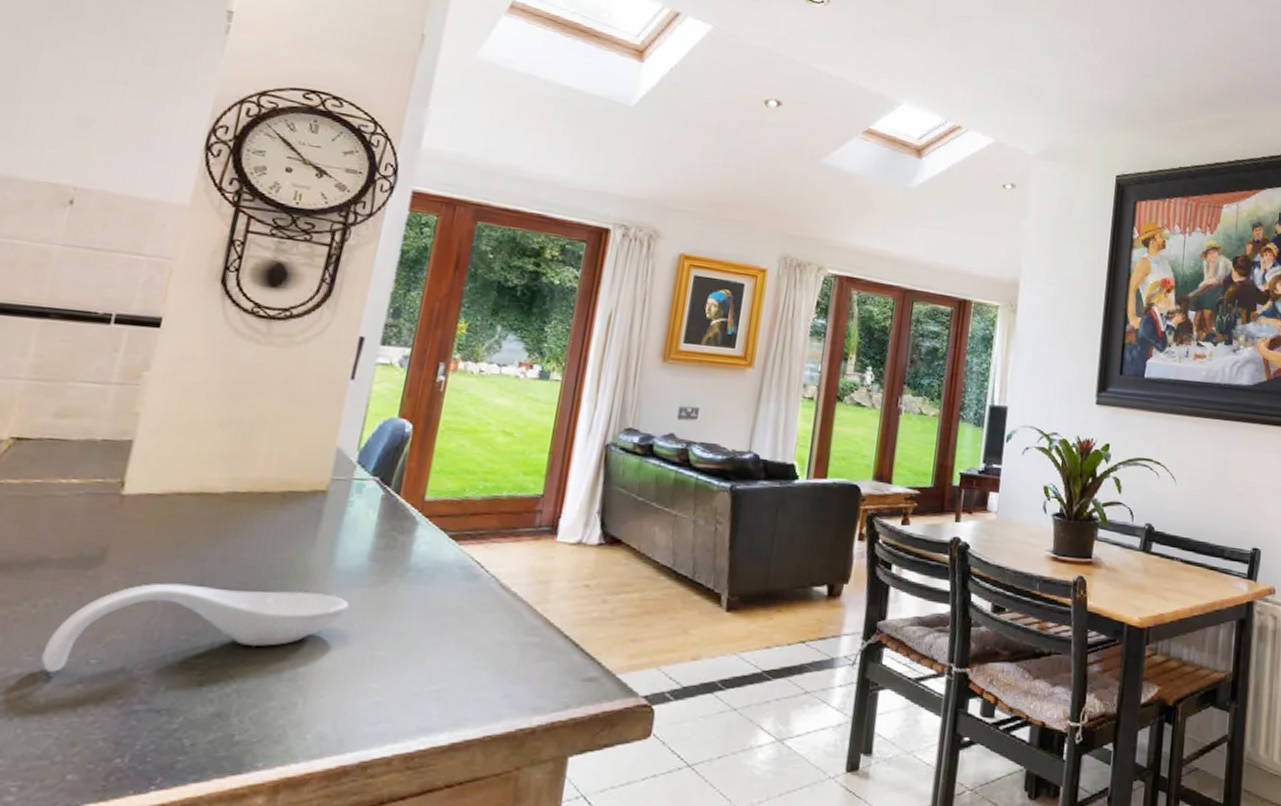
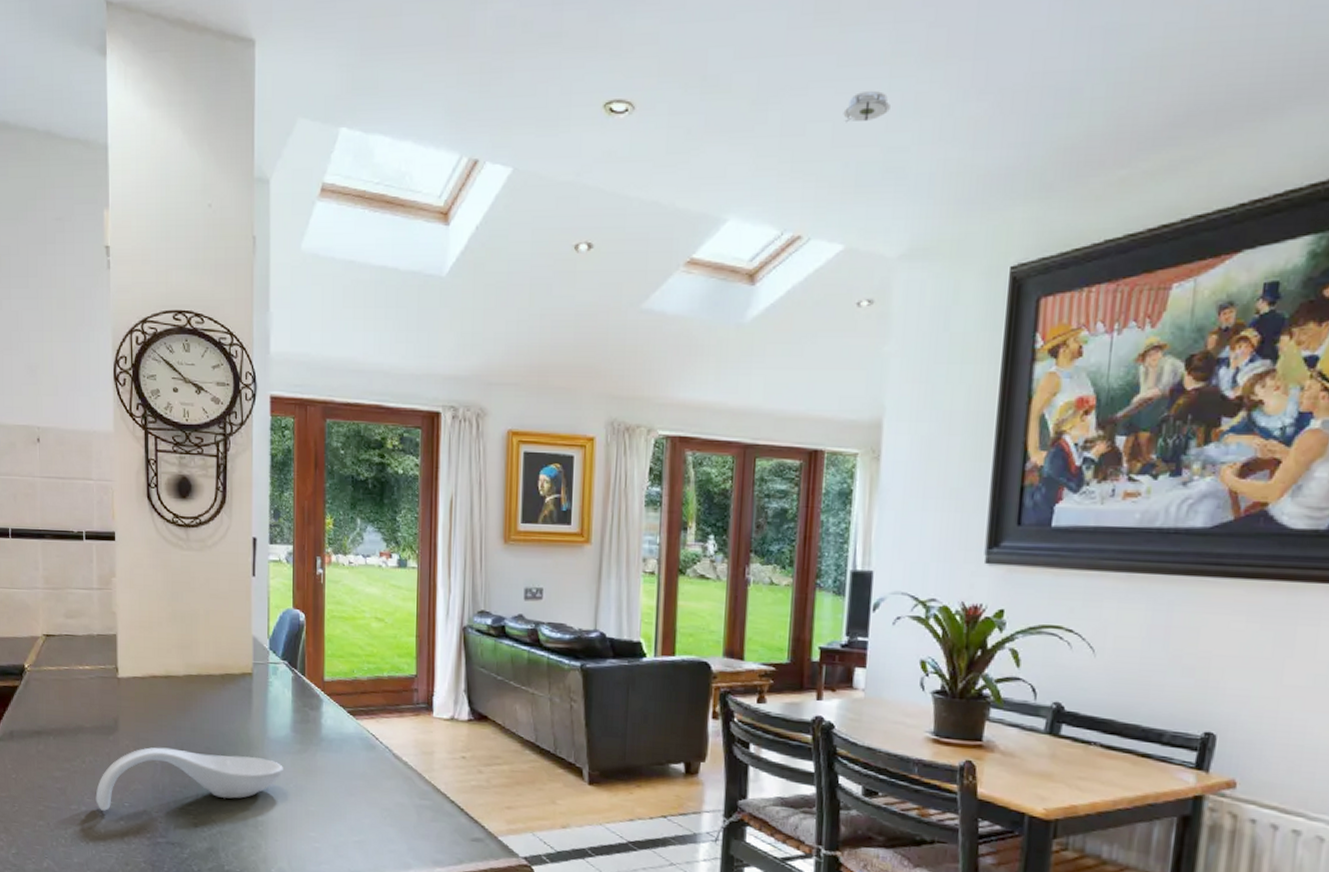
smoke detector: none [998,29,1033,51] -> present [843,90,890,123]

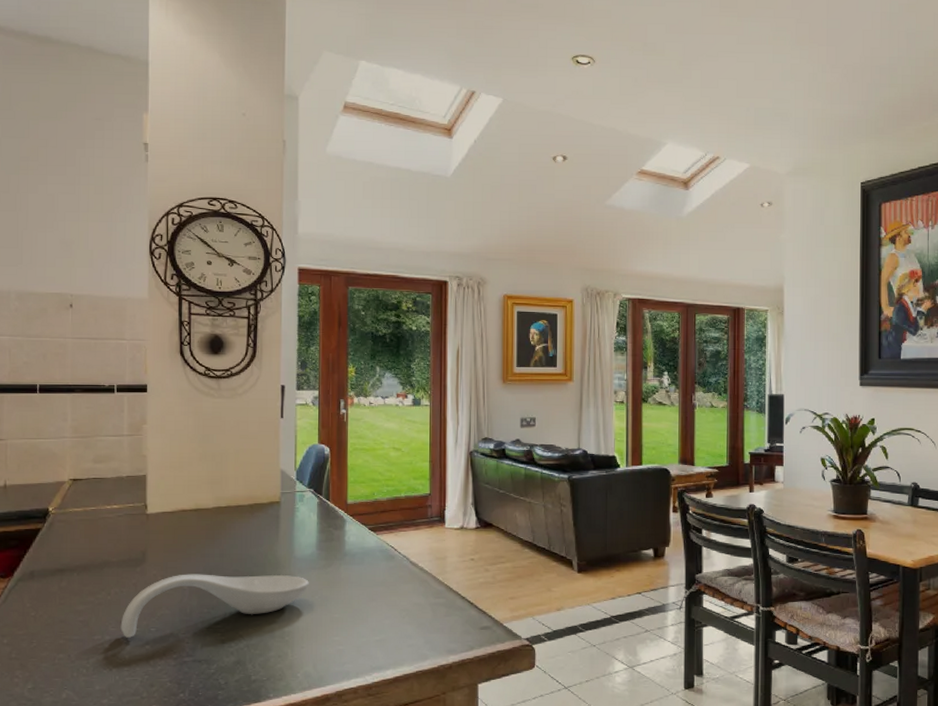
smoke detector: present [843,90,890,123] -> none [743,60,775,81]

